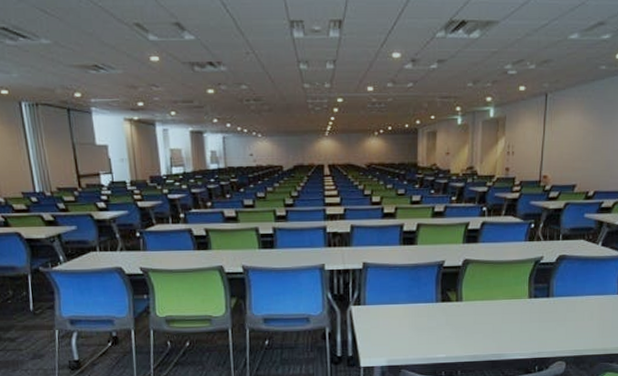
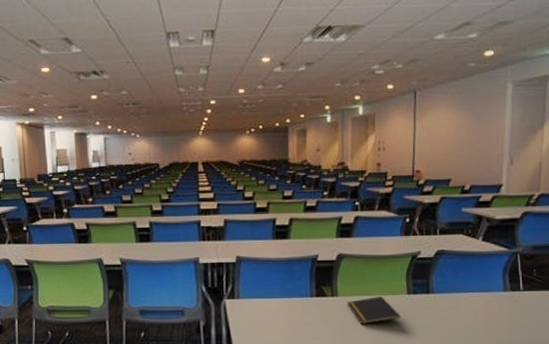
notepad: none [471,301,521,328] -> present [347,297,401,324]

